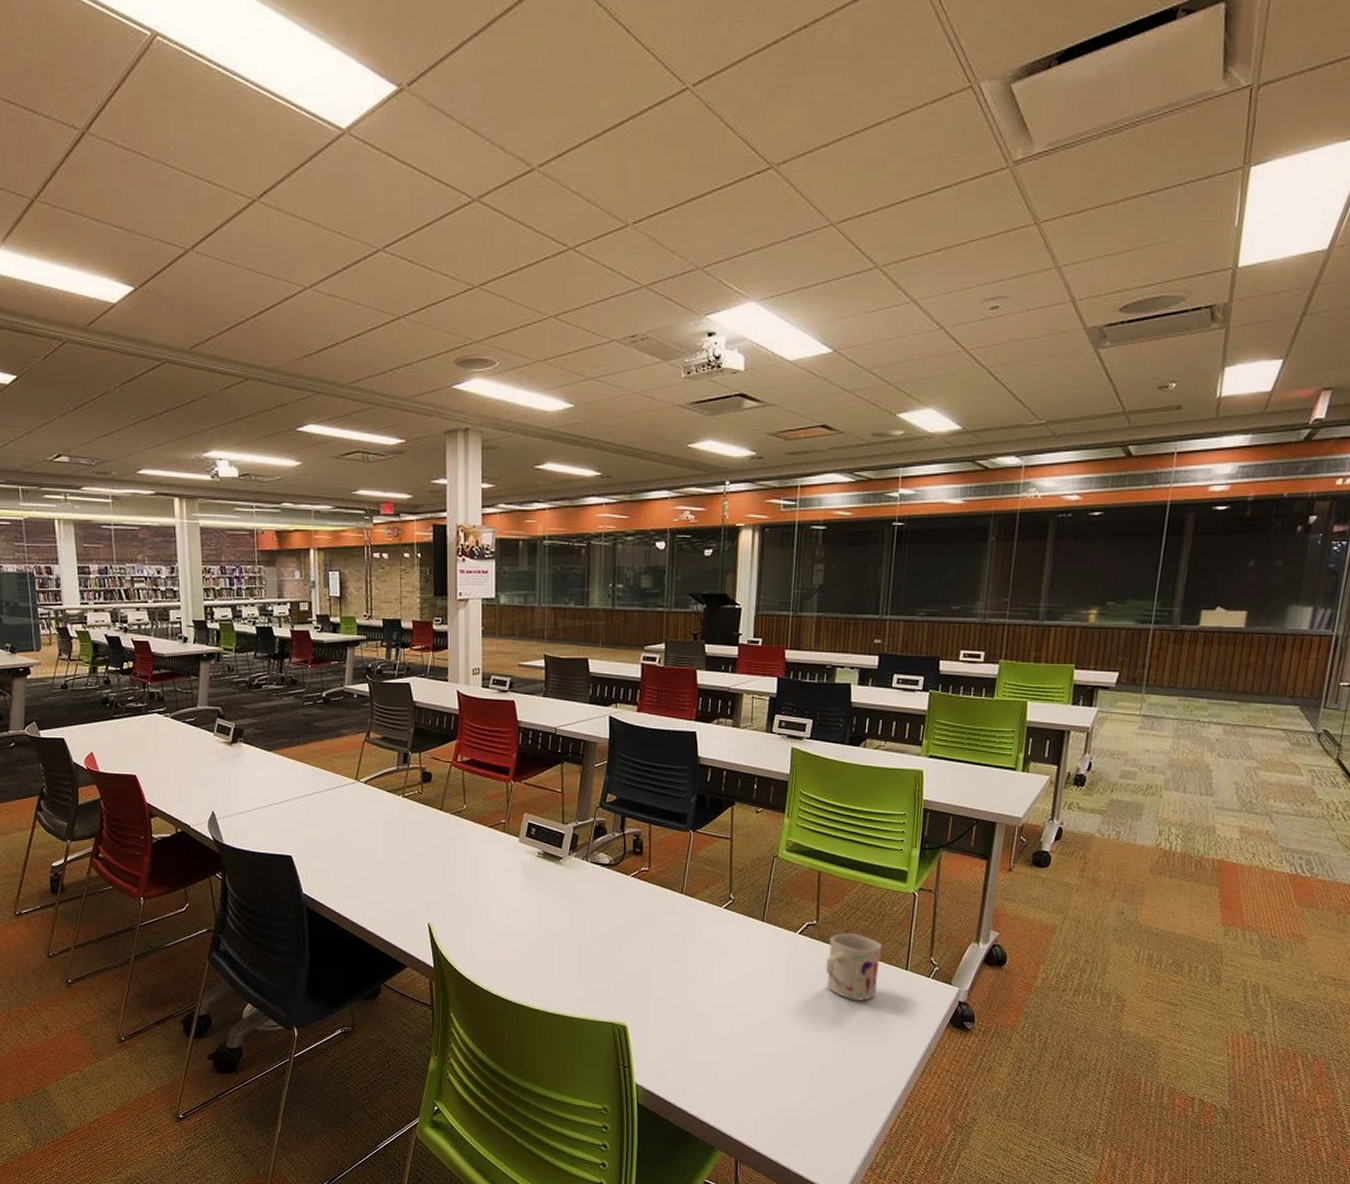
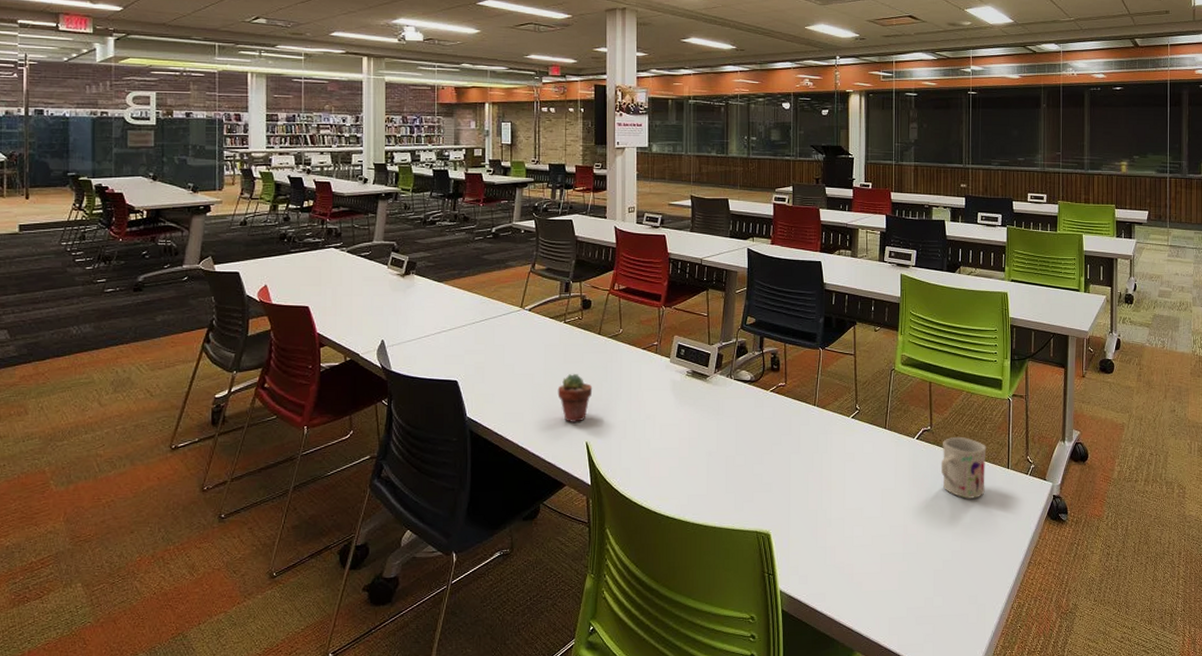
potted succulent: none [397,852,435,903] -> present [557,374,593,422]

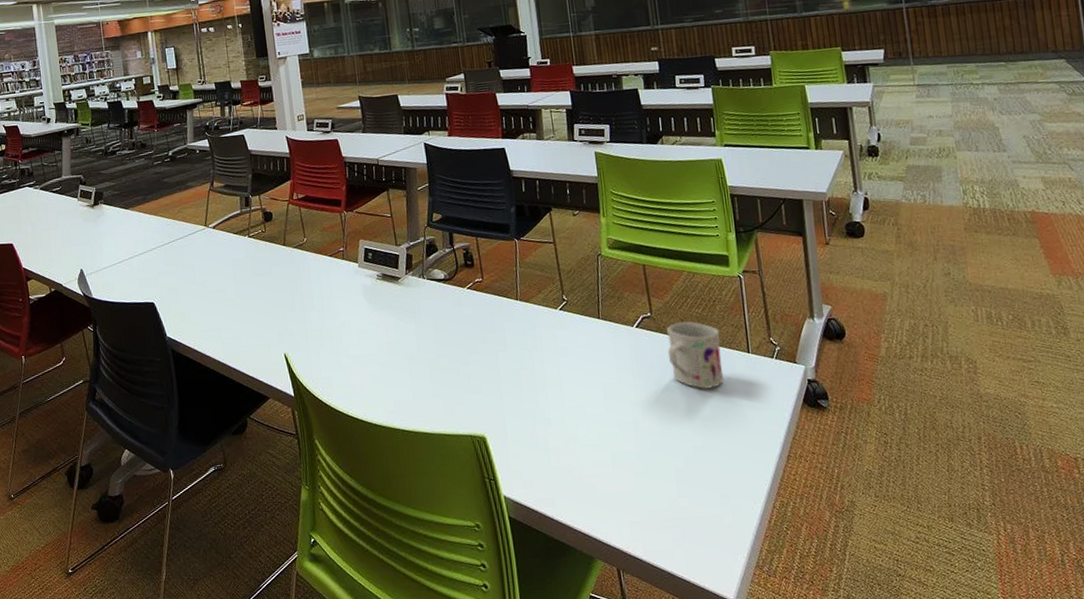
potted succulent: present [557,374,593,422] -> none [250,287,285,335]

